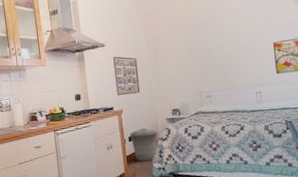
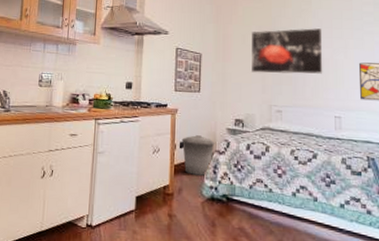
wall art: none [178,18,243,67] -> present [252,28,323,74]

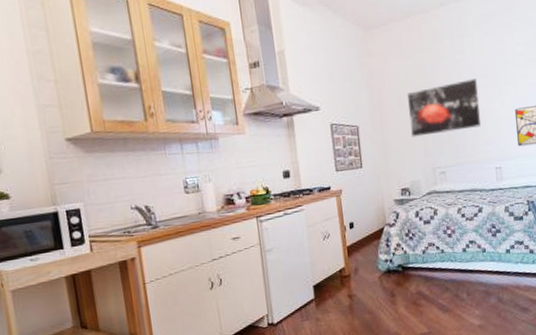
trash can: present [181,135,215,176] -> none [350,212,385,253]

